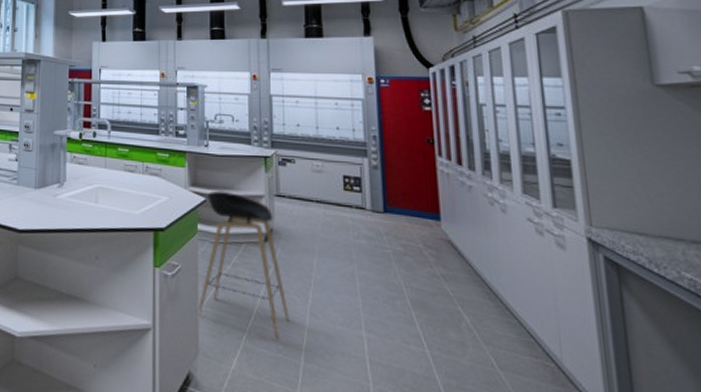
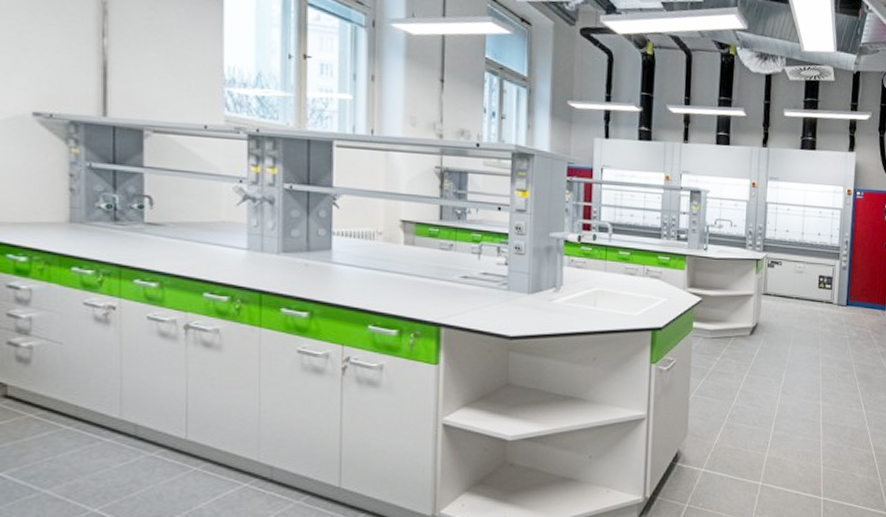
stool: present [196,190,290,339] -> none [687,291,766,415]

